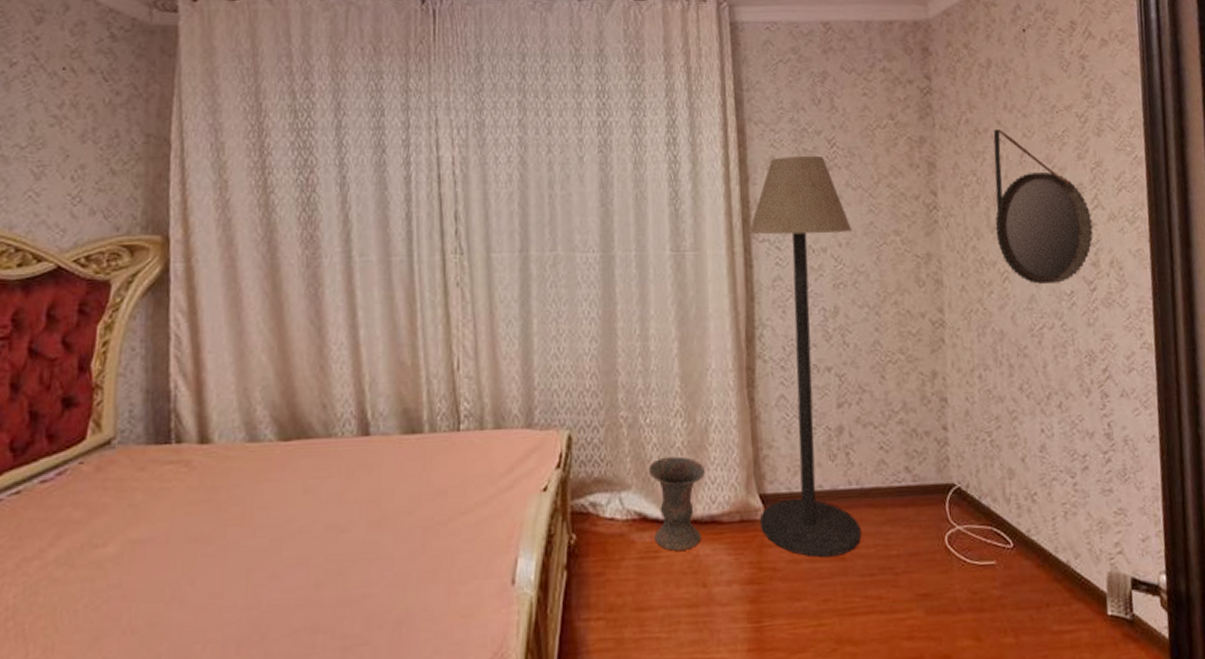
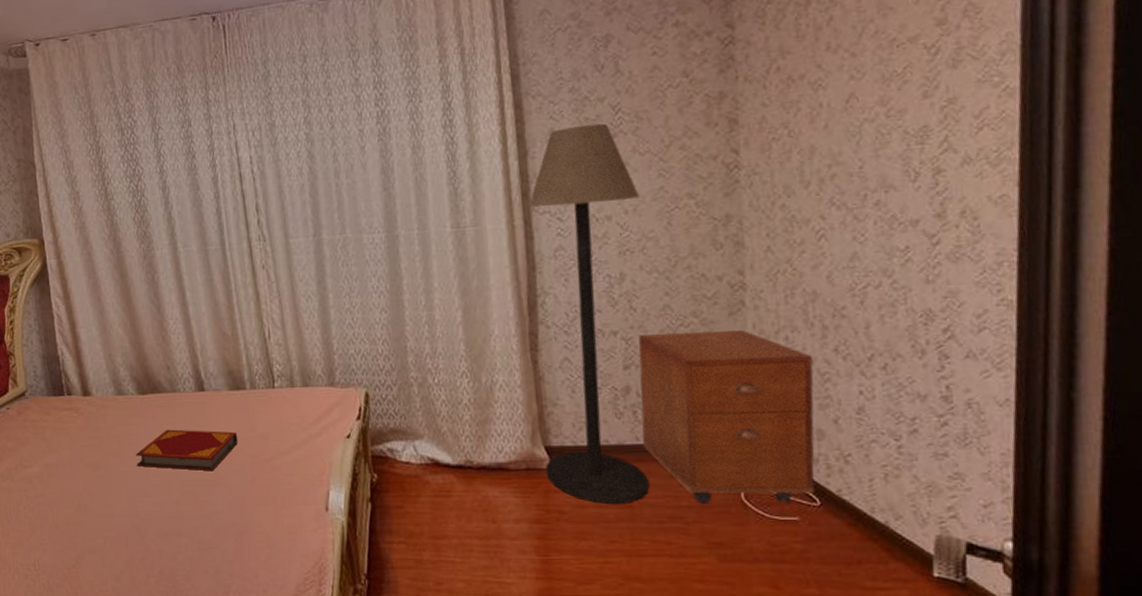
hardback book: none [266,486,408,541] -> present [136,429,239,472]
vase: present [648,456,705,551] -> none [438,411,492,491]
cabinet: none [851,368,1008,552] -> present [638,330,815,504]
home mirror: present [993,129,1093,285] -> none [810,74,940,241]

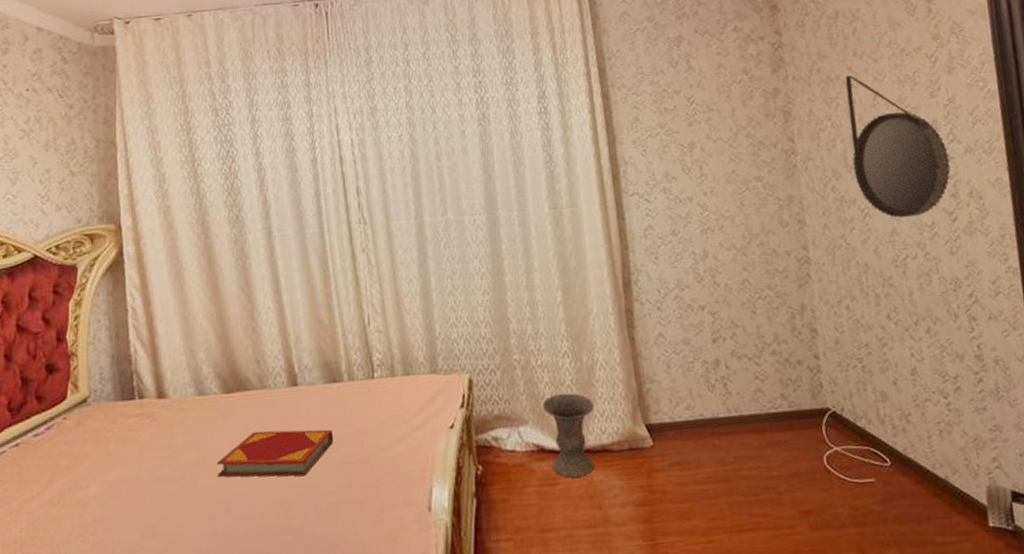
vase: none [438,411,492,491] -> present [542,393,595,478]
floor lamp: present [529,123,649,504] -> none [619,113,743,480]
cabinet: present [638,330,815,504] -> none [723,301,885,473]
home mirror: none [810,74,940,241] -> present [845,75,951,218]

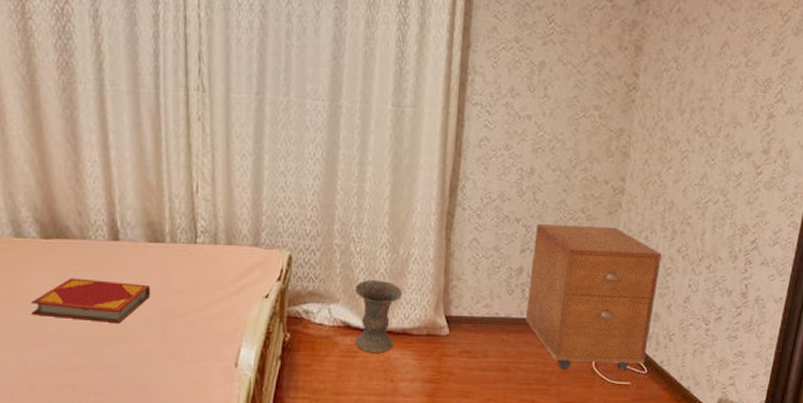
cabinet: none [723,301,885,473] -> present [525,223,662,371]
home mirror: present [845,75,951,218] -> none [684,20,773,166]

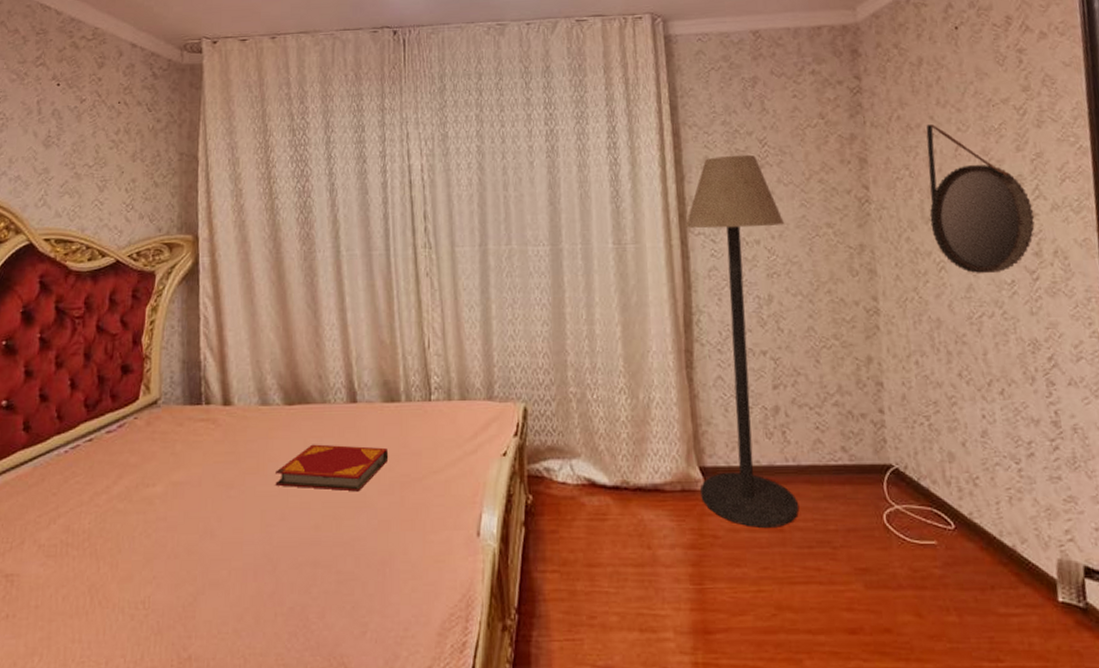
vase: present [354,279,402,353] -> none [595,429,648,514]
floor lamp: none [443,28,557,368] -> present [686,154,799,528]
cabinet: present [525,223,662,371] -> none [786,353,949,528]
home mirror: none [684,20,773,166] -> present [926,124,1035,274]

